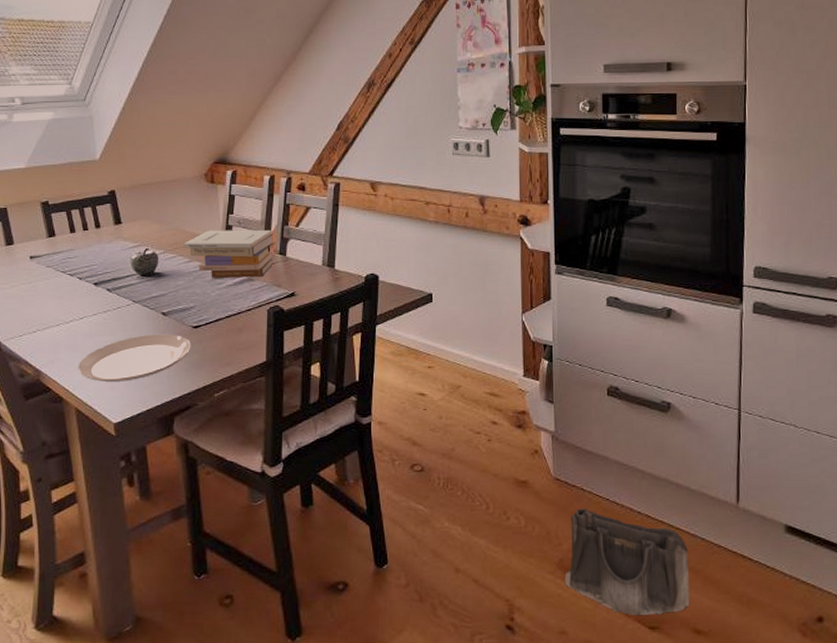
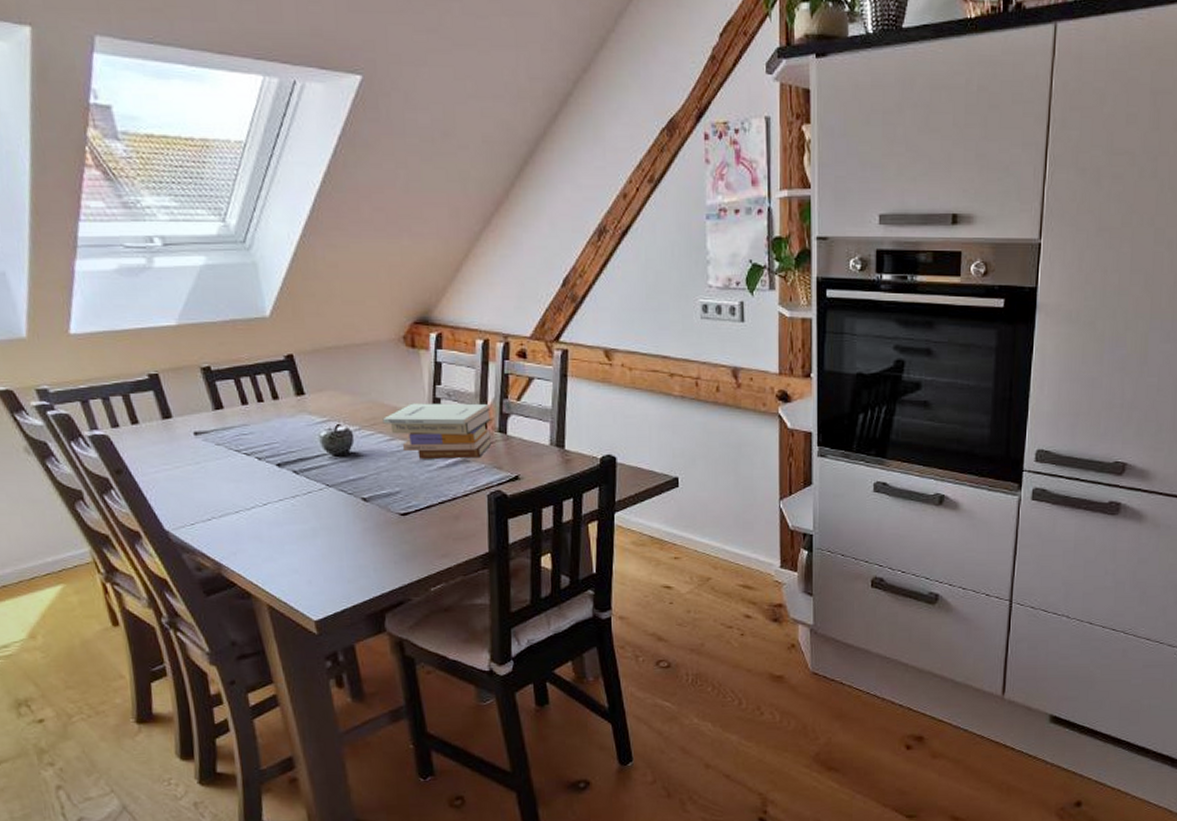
plate: present [78,333,191,382] -> none [266,522,400,575]
saddlebag: present [564,508,690,616] -> none [821,702,950,806]

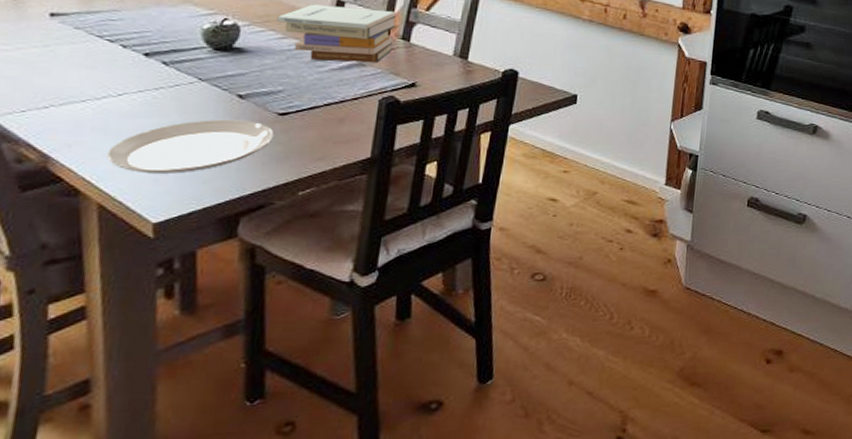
plate: none [266,522,400,575] -> present [107,119,274,174]

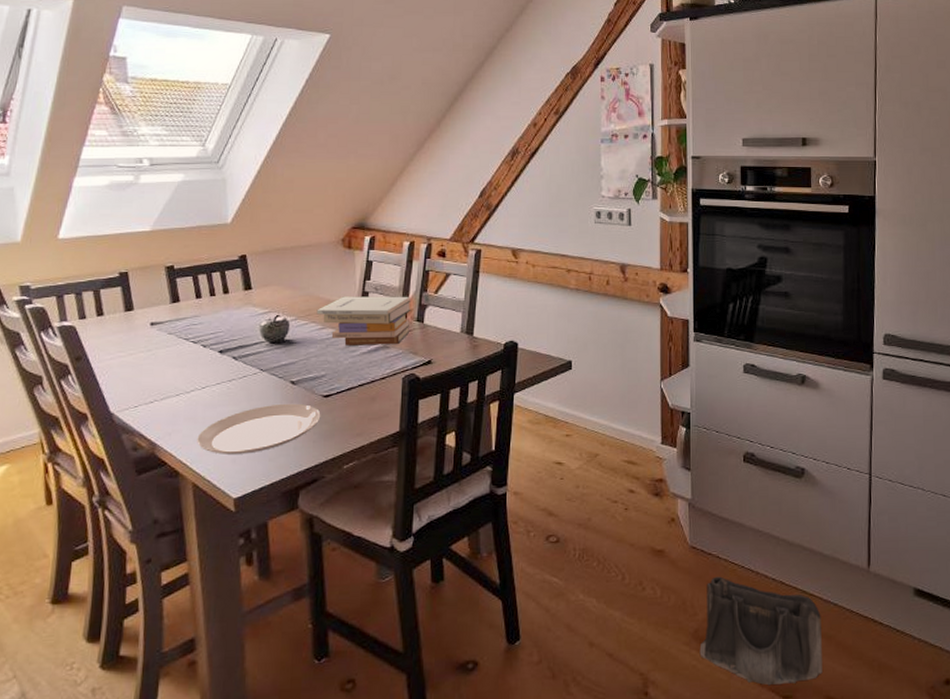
saddlebag: none [683,317,807,421] -> present [699,576,822,686]

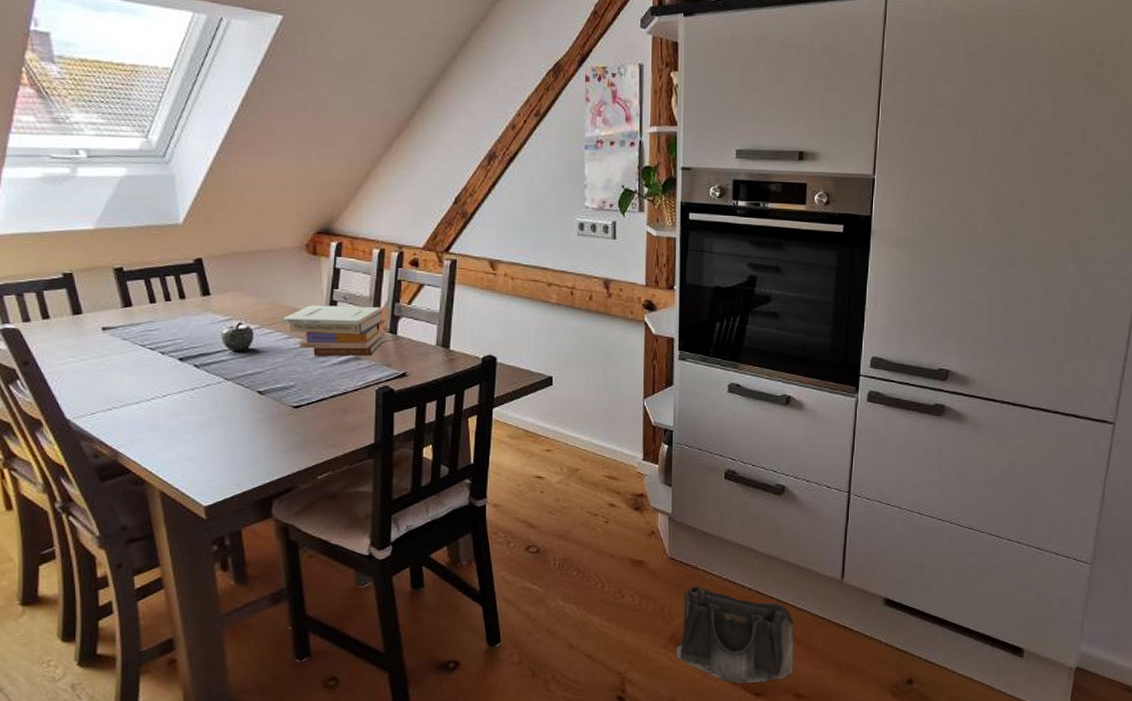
plate: present [197,403,321,454] -> none [162,413,291,463]

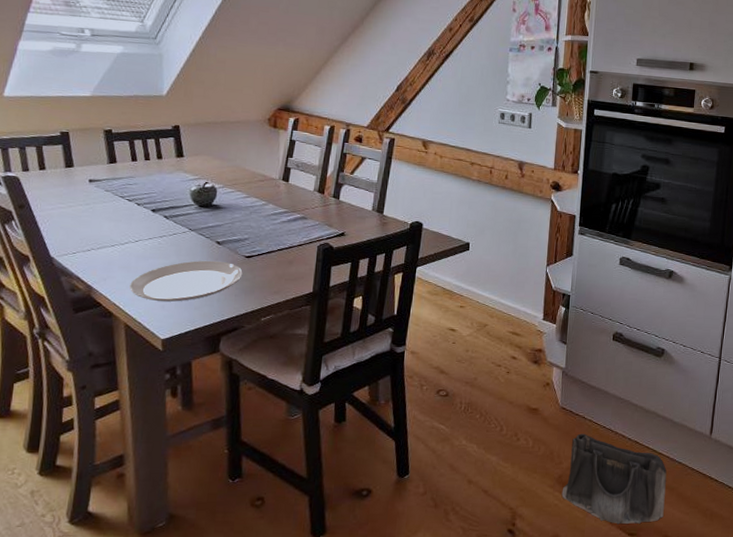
plate: none [162,413,291,463] -> present [129,260,243,302]
books: present [282,305,383,356] -> none [242,170,329,216]

